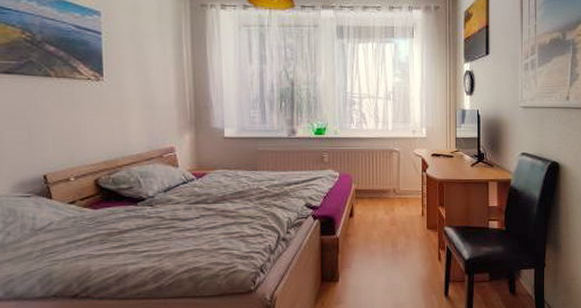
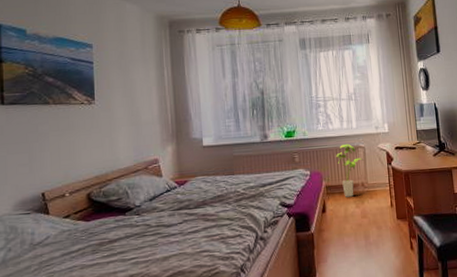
house plant: none [368,146,398,203] -> present [336,143,364,197]

